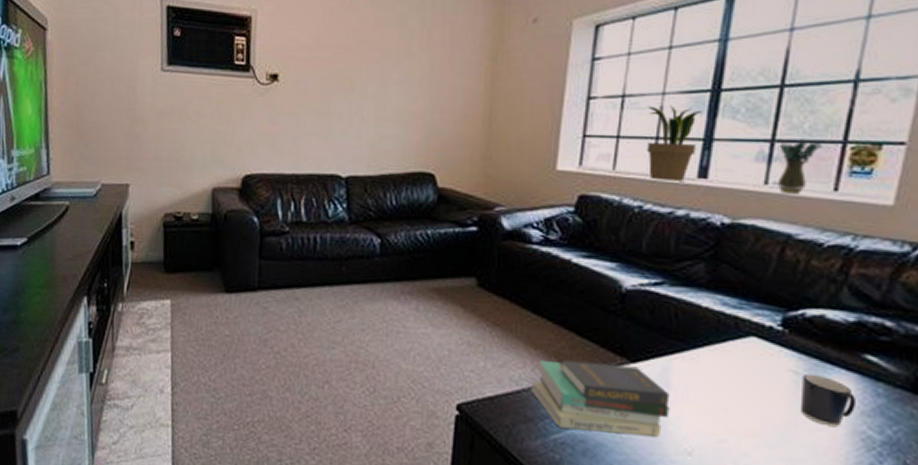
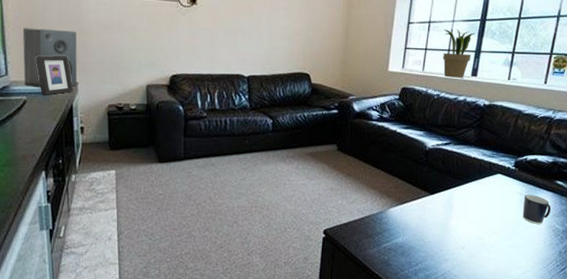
speaker: none [67,116,130,192] -> present [23,28,78,89]
picture frame: none [81,149,123,200] -> present [35,55,73,95]
books: present [530,359,670,437] -> none [370,195,453,240]
vase: present [778,139,823,194] -> none [515,52,540,86]

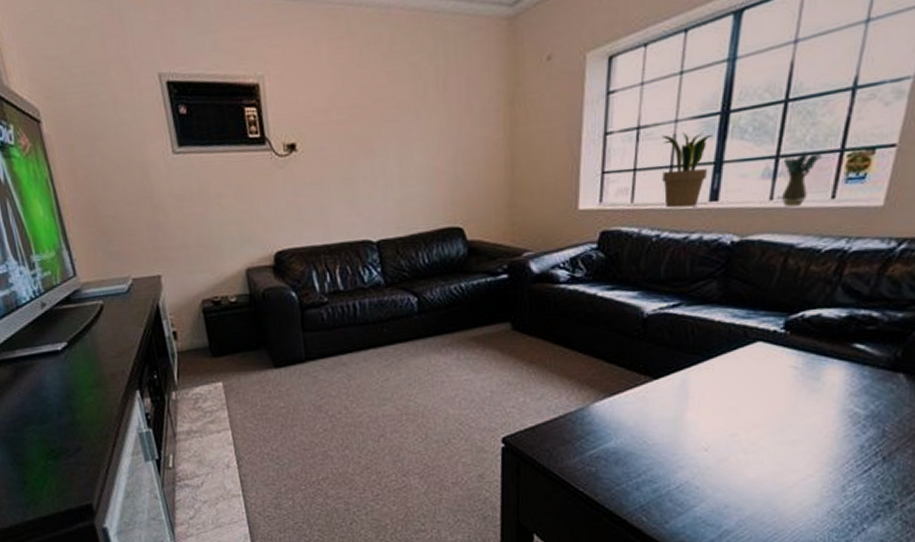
speaker: present [23,28,78,89] -> none [84,209,160,289]
picture frame: present [35,55,73,95] -> none [104,242,156,297]
vase: none [515,52,540,86] -> present [782,152,822,207]
mug: present [522,194,552,225] -> none [799,367,847,410]

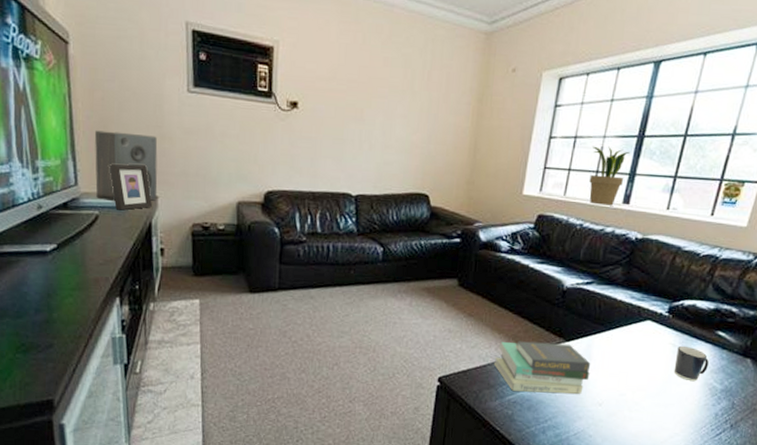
speaker: none [84,209,160,289] -> present [95,130,158,202]
picture frame: none [104,242,156,297] -> present [109,163,152,211]
books: none [566,382,689,444] -> present [493,341,591,394]
vase: present [782,152,822,207] -> none [675,176,707,217]
mug: none [799,367,847,410] -> present [674,345,709,382]

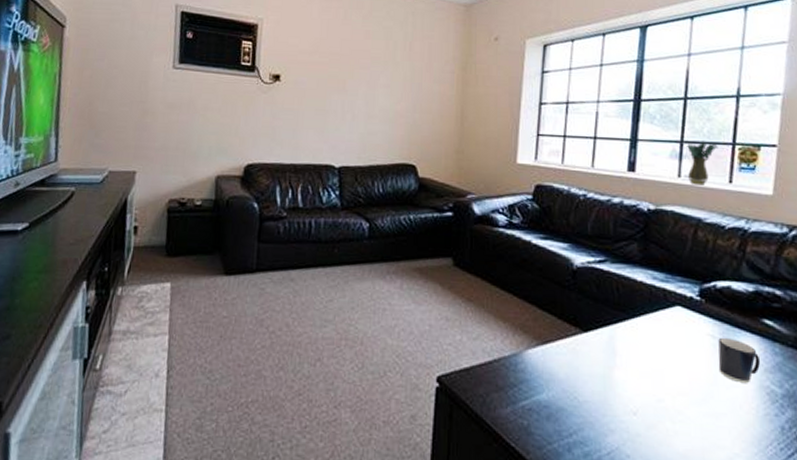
speaker: present [95,130,158,202] -> none [74,107,140,178]
picture frame: present [109,163,152,211] -> none [90,139,130,187]
books: present [493,341,591,394] -> none [500,331,617,399]
potted plant: present [589,146,630,206] -> none [587,111,627,174]
vase: none [675,176,707,217] -> present [687,141,718,186]

